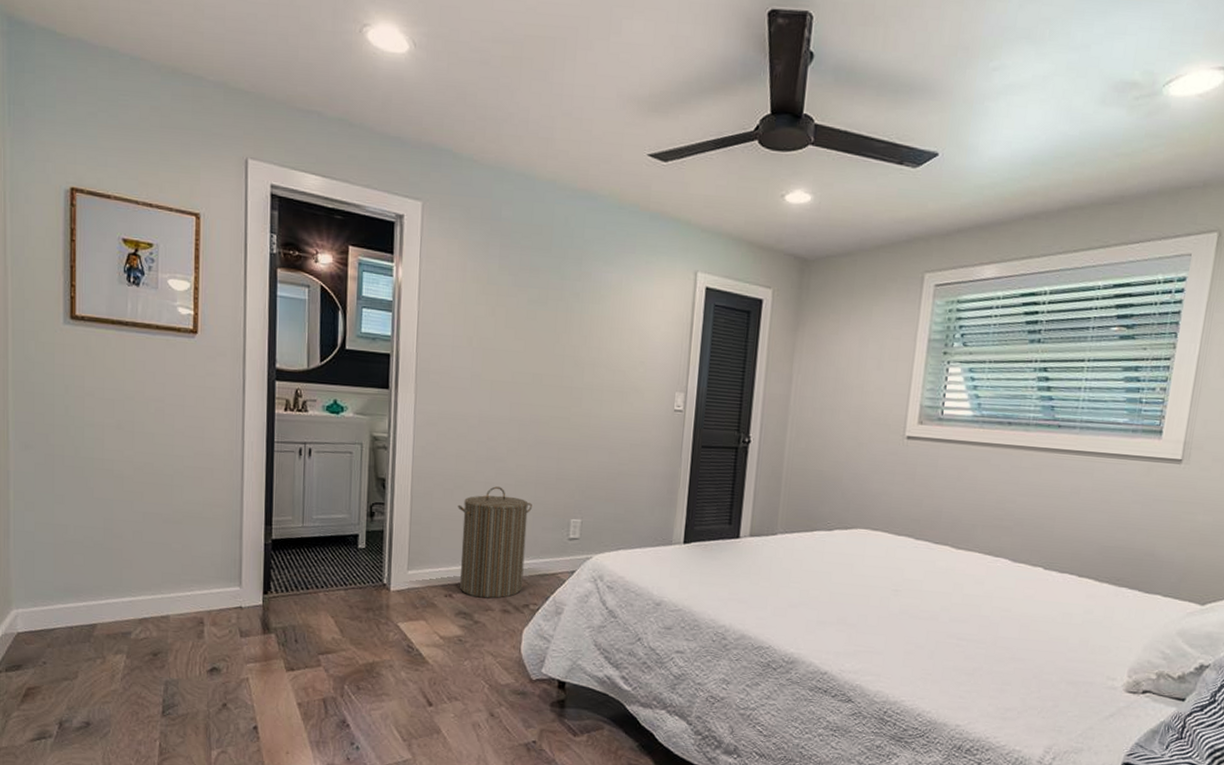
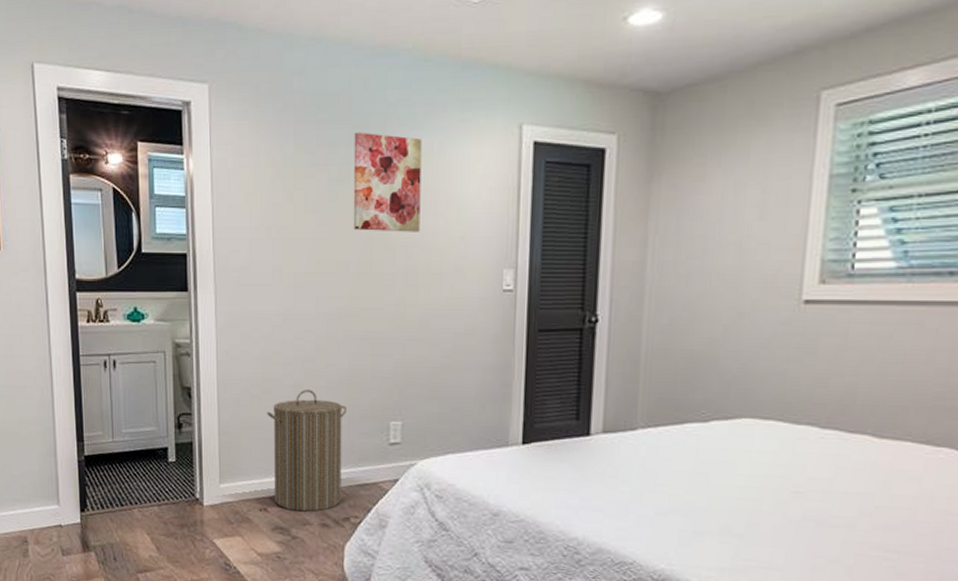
wall art: none [547,261,613,354] -> present [353,132,422,232]

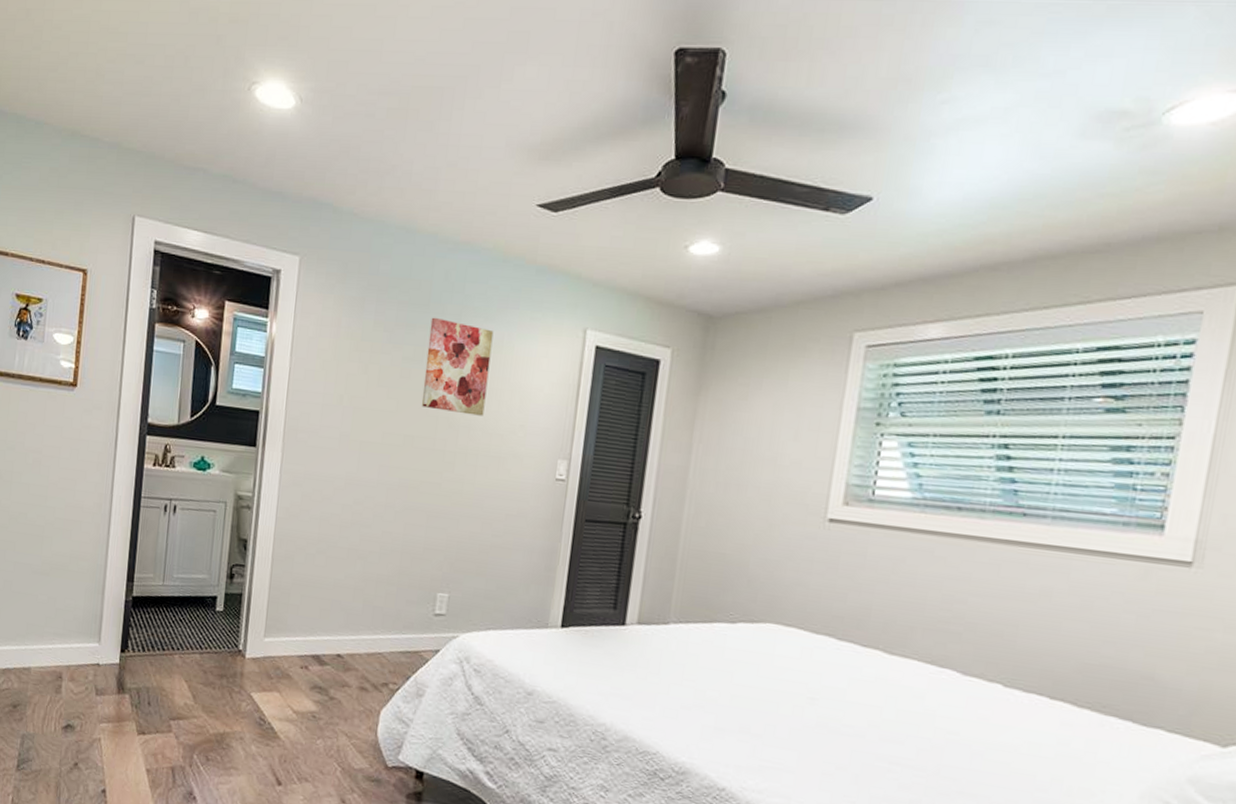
laundry hamper: present [267,389,346,512] -> none [317,553,397,675]

